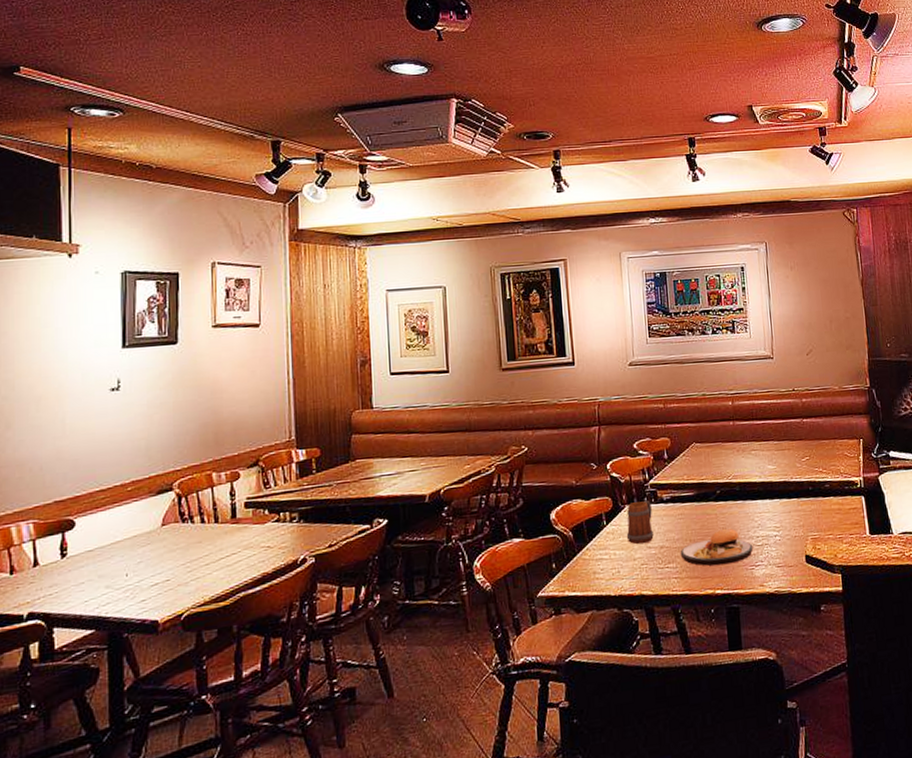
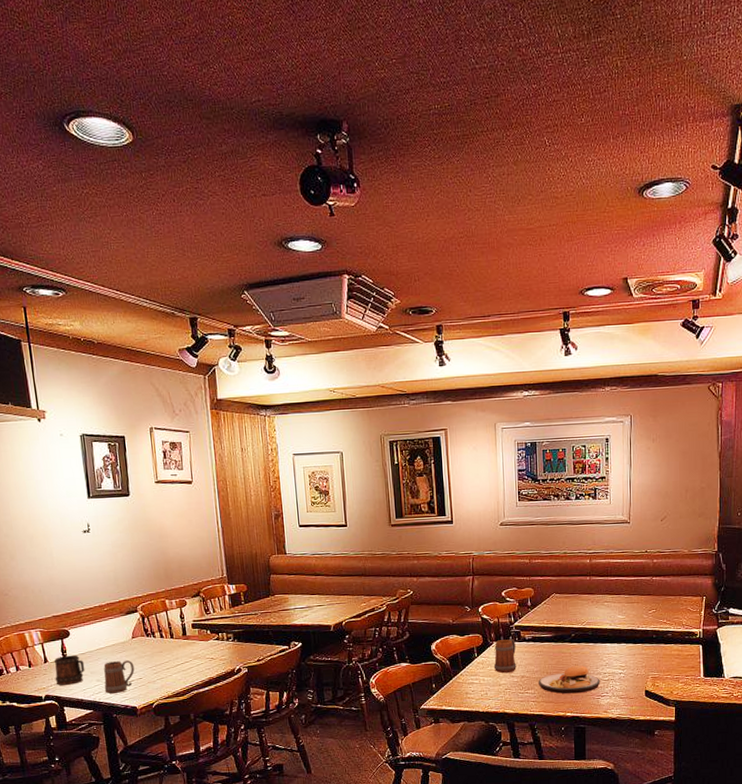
beer mug: none [46,553,91,598] -> present [54,655,85,685]
beer mug: none [115,555,161,605] -> present [103,659,135,694]

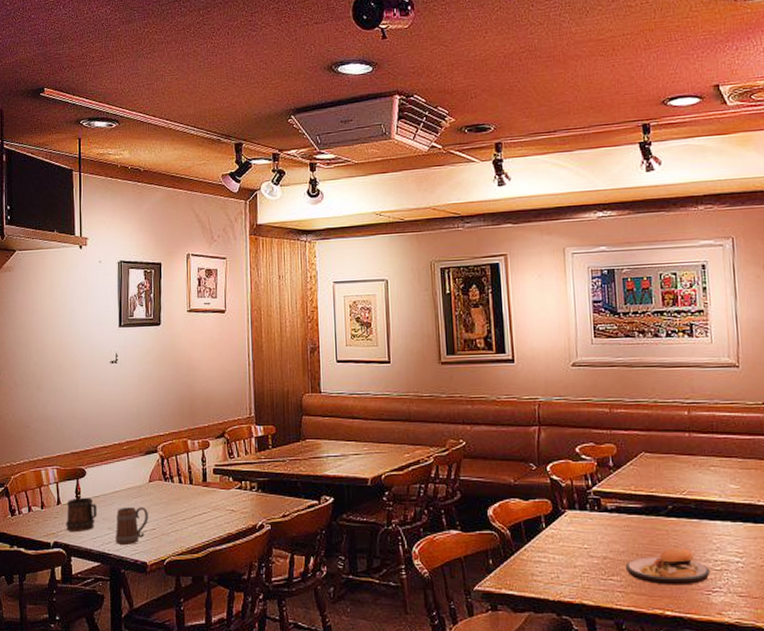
beer mug: present [493,638,517,674] -> none [566,507,597,552]

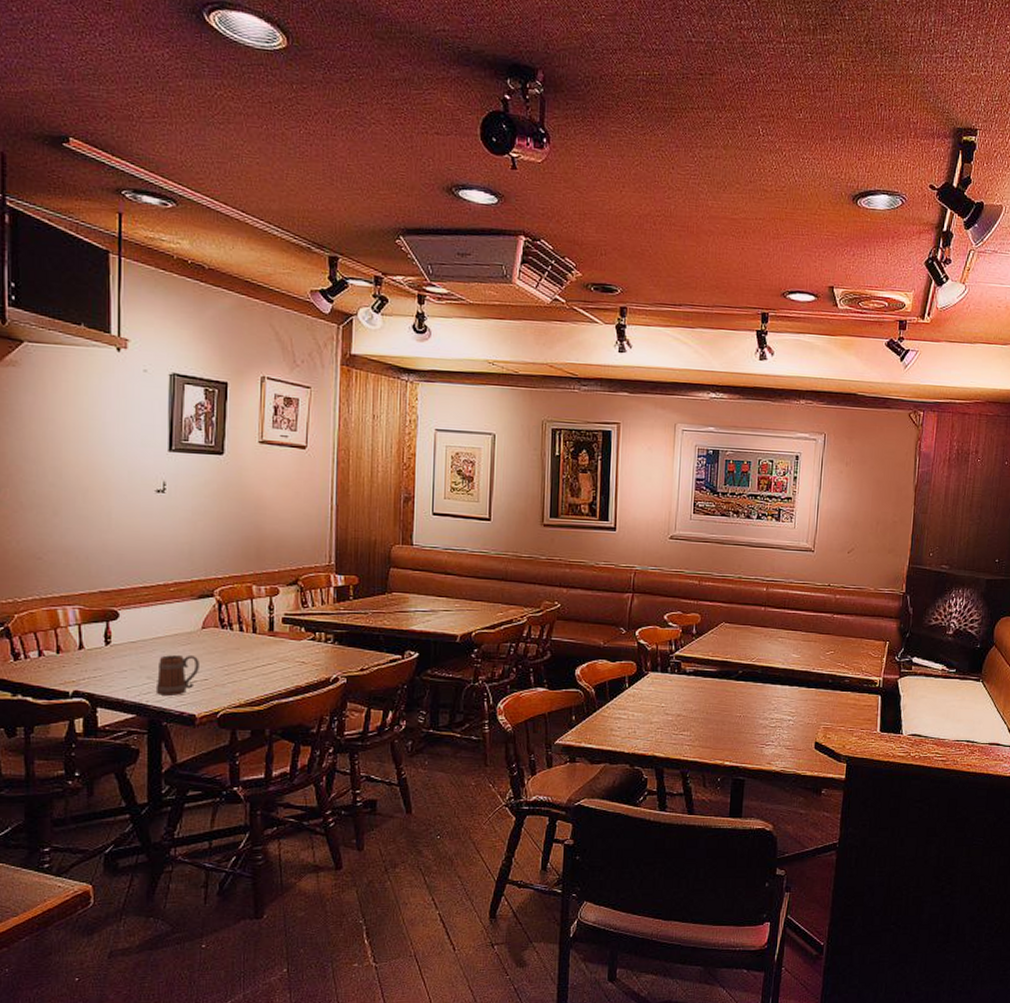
beer mug: present [66,497,98,531] -> none [90,642,133,680]
plate: present [625,545,711,586] -> none [695,705,767,740]

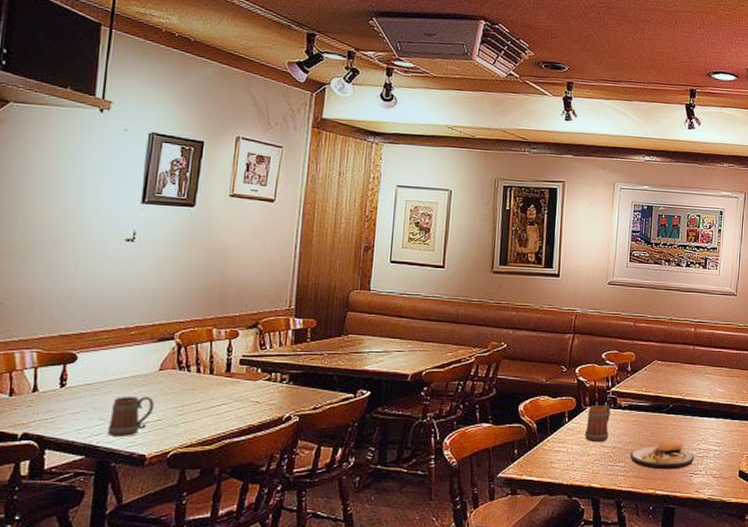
beer mug: none [646,669,674,710] -> present [584,404,610,443]
plate: none [695,705,767,740] -> present [629,437,695,470]

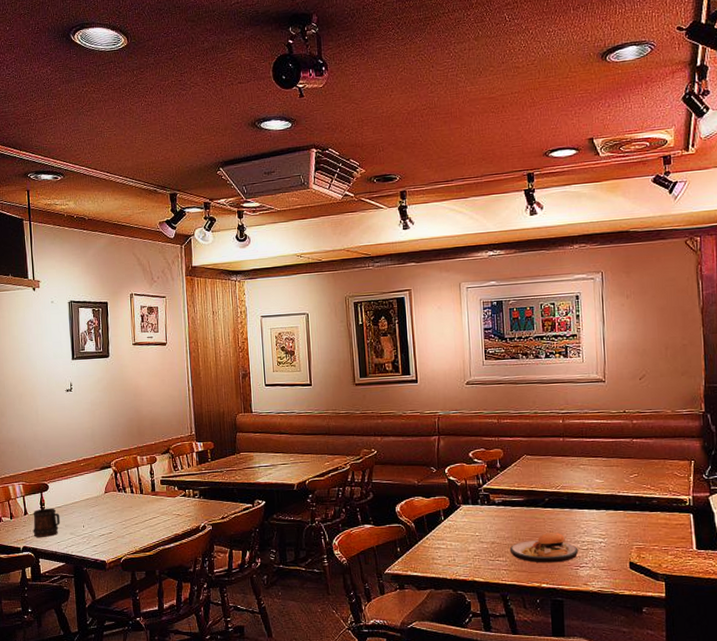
beer mug: none [42,384,88,422] -> present [33,508,61,537]
beer mug: present [107,396,154,436] -> none [77,514,106,547]
beer mug: present [584,404,610,443] -> none [461,501,486,539]

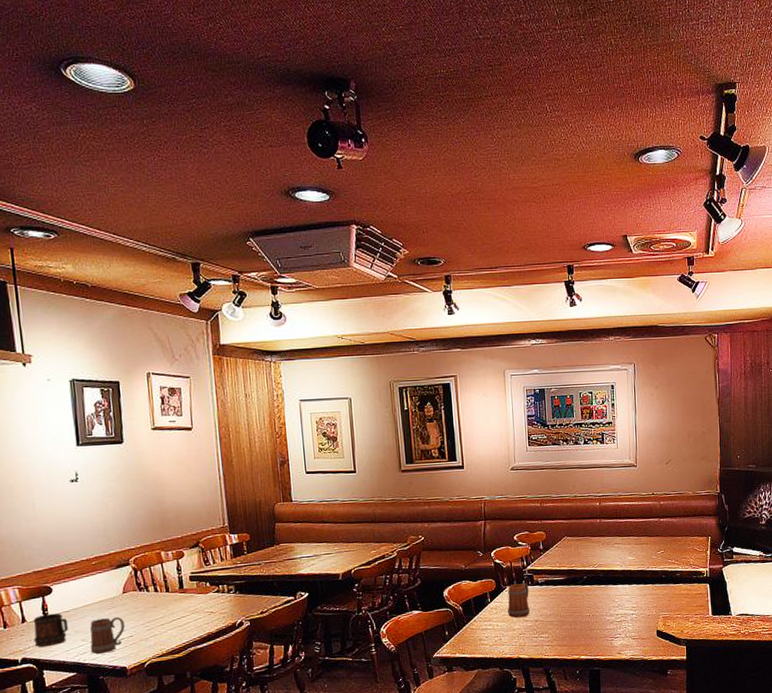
beer mug: none [77,514,106,547] -> present [90,616,125,654]
beer mug: none [461,501,486,539] -> present [507,582,530,618]
plate: present [509,530,579,563] -> none [551,606,613,637]

